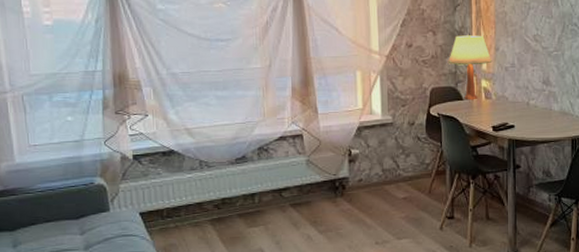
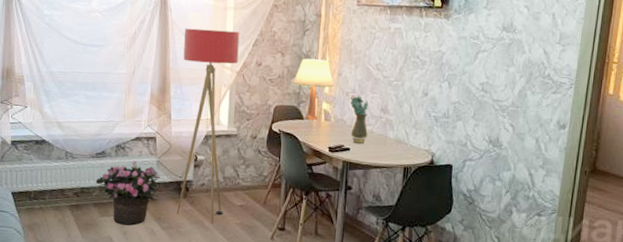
potted flower: none [238,162,312,234] -> present [95,161,160,226]
floor lamp: none [323,12,386,221] -> present [177,28,240,224]
vase: none [509,68,531,120] -> present [349,94,369,144]

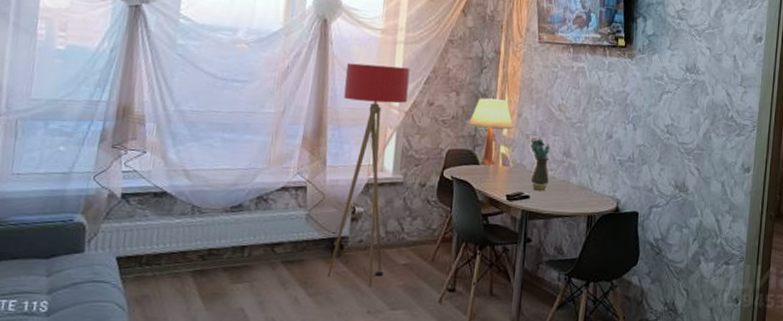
potted flower: present [95,161,160,226] -> none [228,215,309,293]

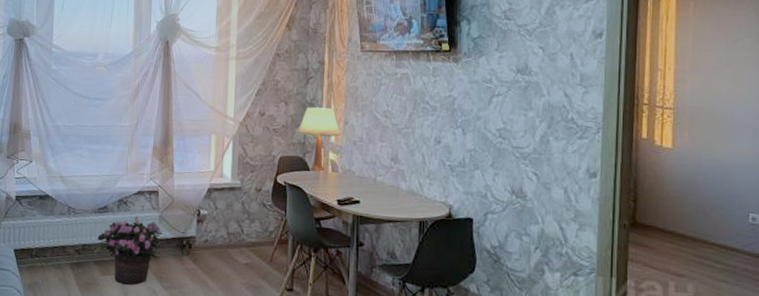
potted flower: none [228,215,309,293] -> present [97,216,162,285]
floor lamp: present [328,63,410,287] -> none [179,79,242,284]
vase: present [529,136,550,191] -> none [357,143,378,196]

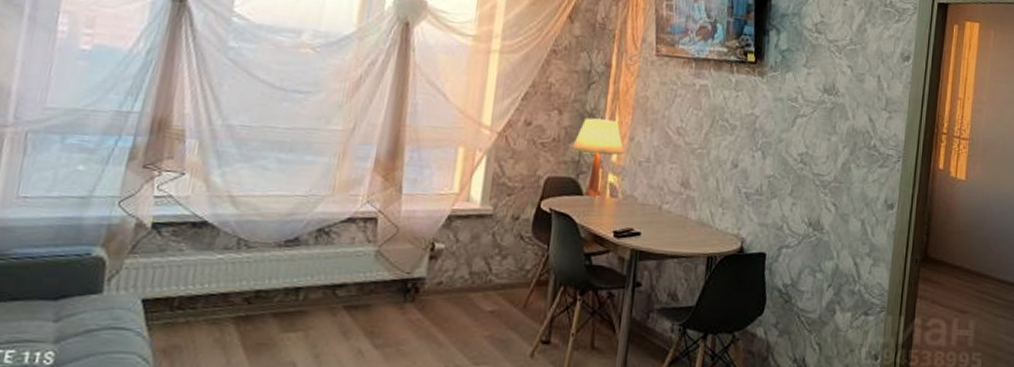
potted flower: present [97,216,162,285] -> none [279,251,379,344]

